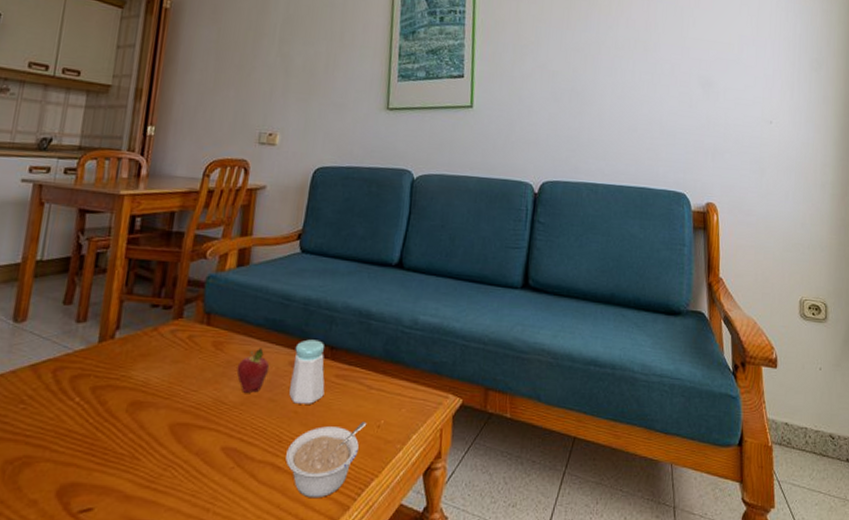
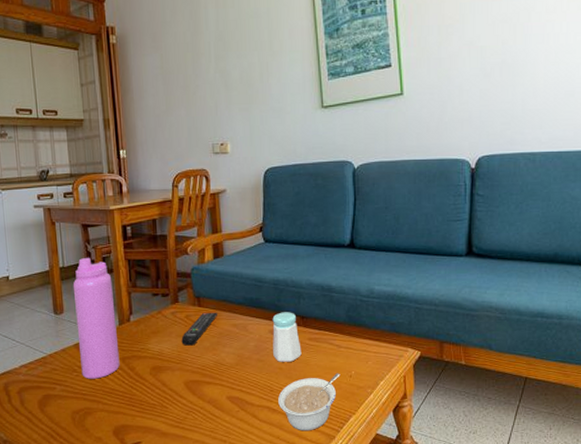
water bottle: none [31,250,103,415] -> present [72,257,120,379]
remote control: none [176,333,229,376] -> present [181,312,217,346]
fruit: present [236,348,270,393] -> none [228,321,254,356]

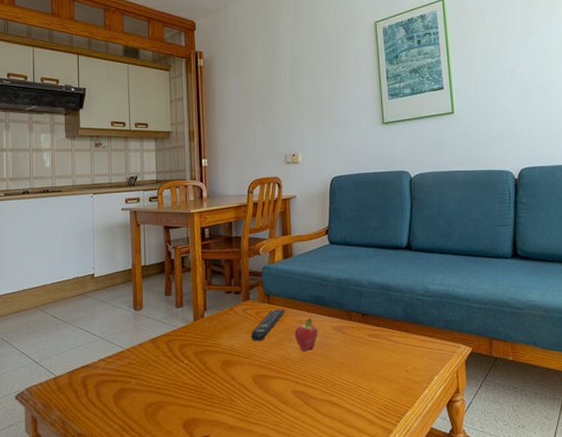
water bottle: present [72,257,120,379] -> none [153,256,193,373]
fruit: none [228,321,254,356] -> present [294,318,318,351]
salt shaker: present [272,312,302,362] -> none [335,309,362,357]
legume: present [278,373,340,431] -> none [340,368,398,425]

